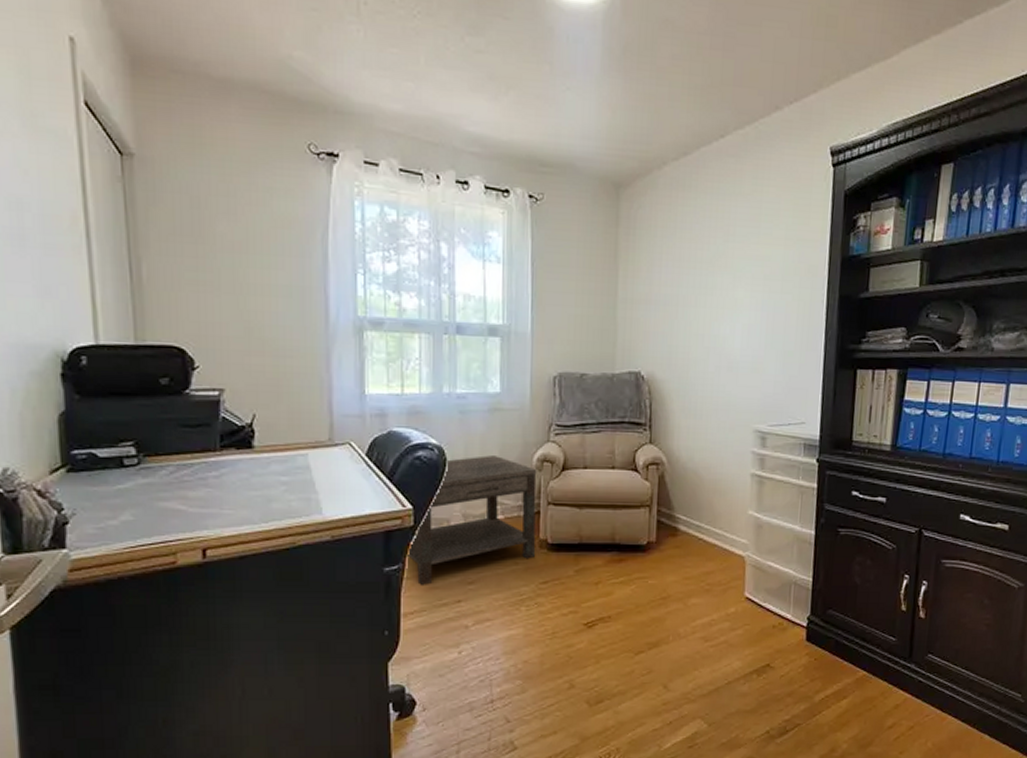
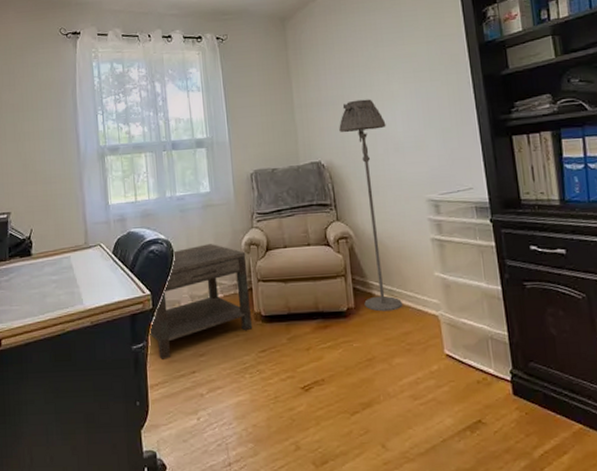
floor lamp: none [667,303,723,549] -> present [339,99,403,312]

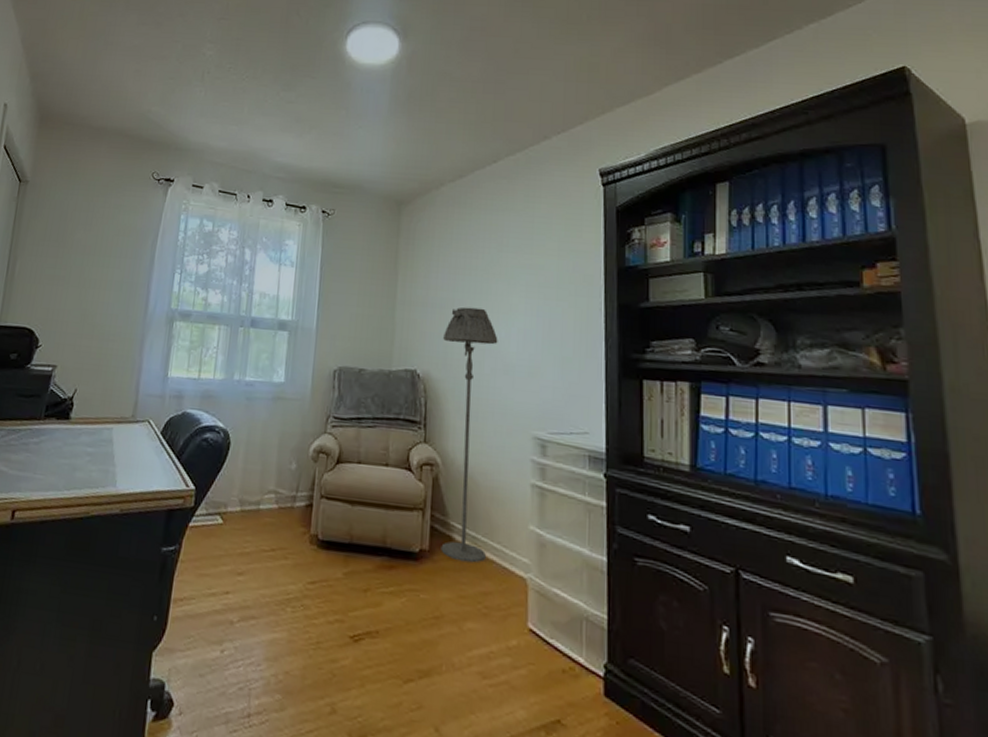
side table: present [150,244,253,361] -> none [185,442,313,572]

